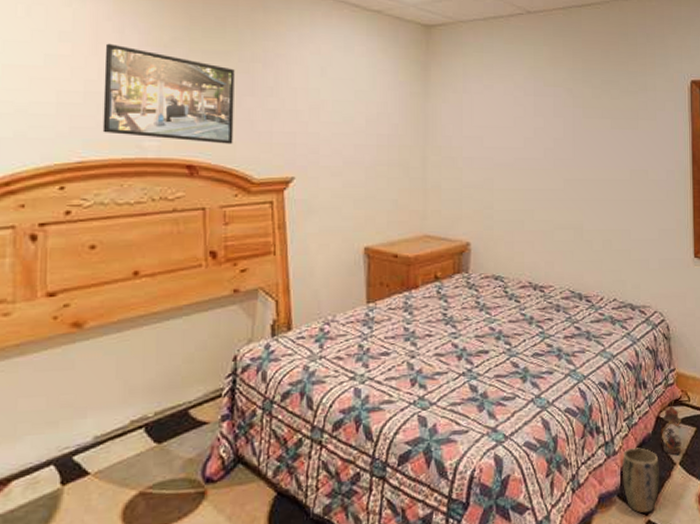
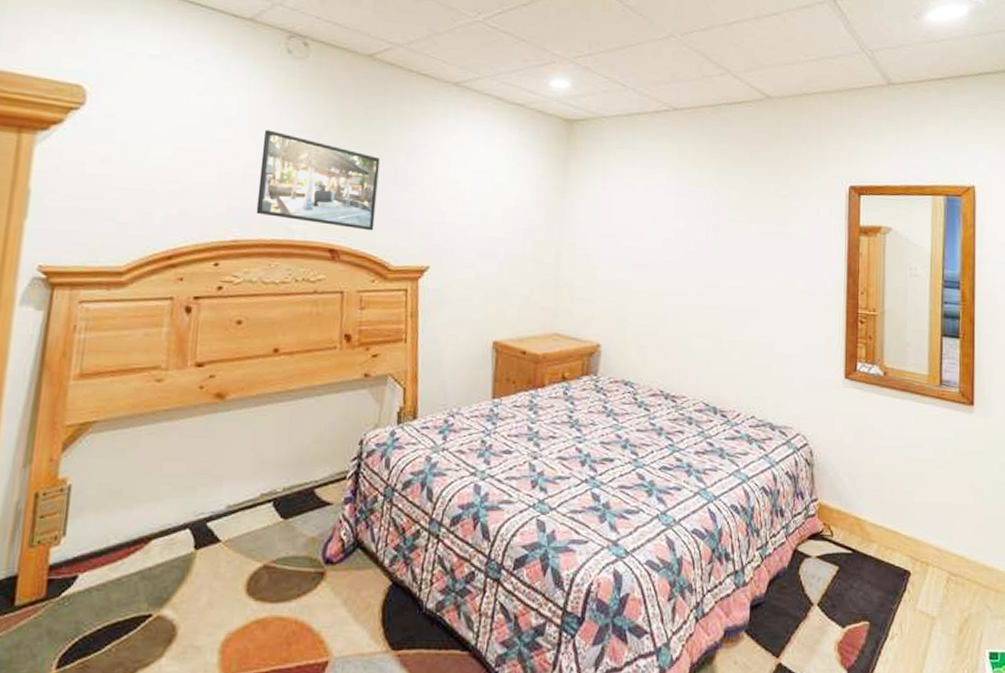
plant pot: present [621,448,659,513] -> none [751,581,794,655]
lantern: present [661,390,682,455] -> none [798,522,823,594]

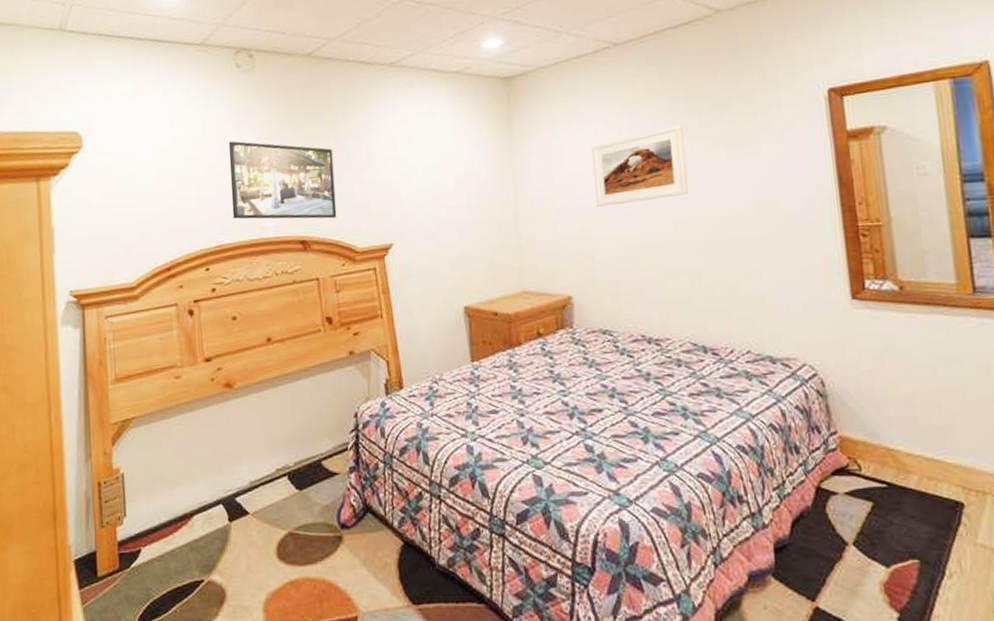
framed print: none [635,195,724,262] -> present [592,125,689,207]

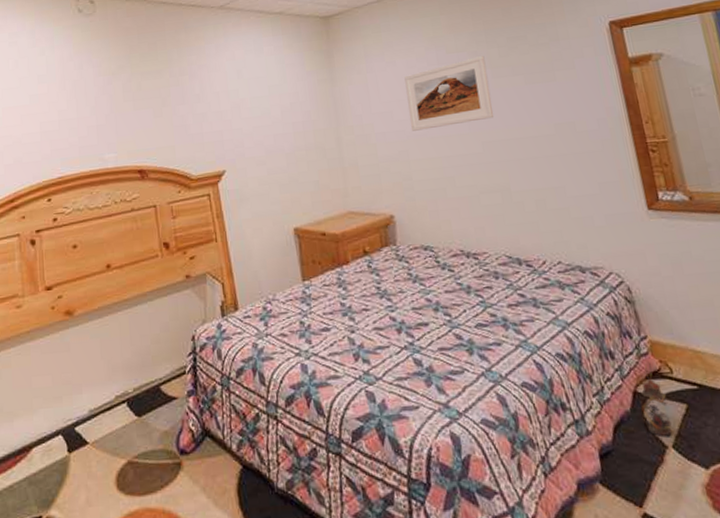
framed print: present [228,141,337,219] -> none [70,79,173,152]
lantern: none [823,456,855,533] -> present [641,360,672,436]

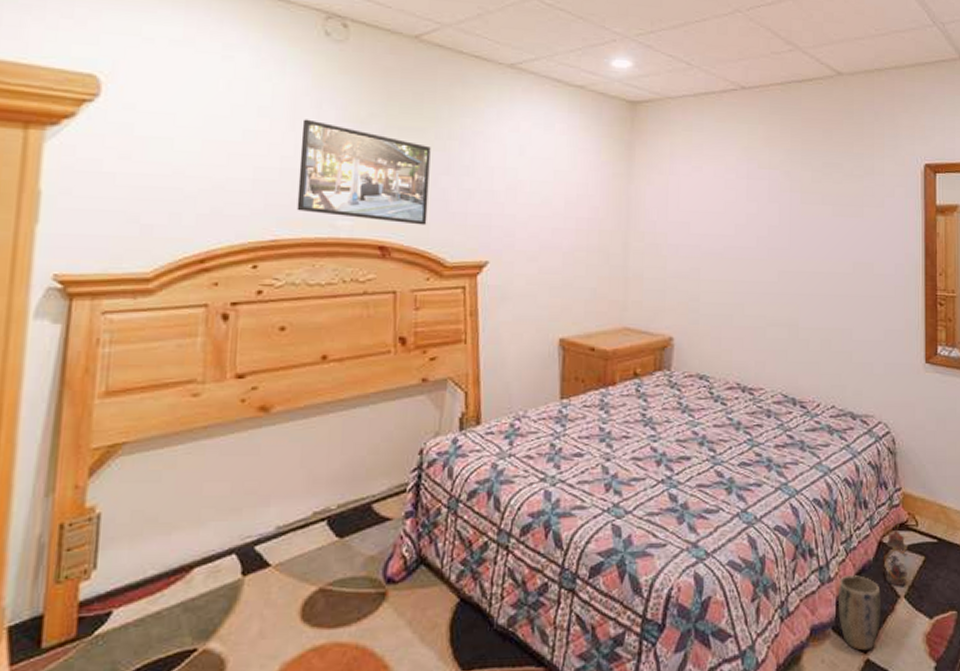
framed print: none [70,79,173,152] -> present [297,119,431,225]
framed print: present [404,56,494,131] -> none [707,177,797,249]
plant pot: none [598,427,651,505] -> present [837,575,881,651]

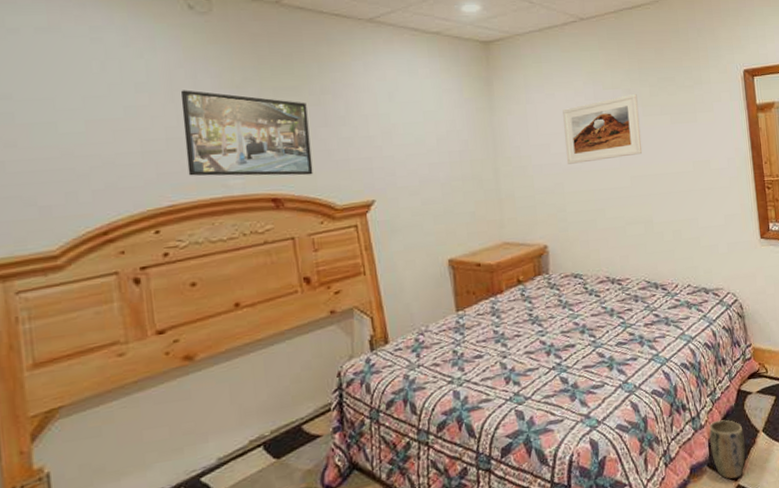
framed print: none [707,177,797,249] -> present [563,94,643,164]
lantern: present [883,512,909,586] -> none [742,364,763,424]

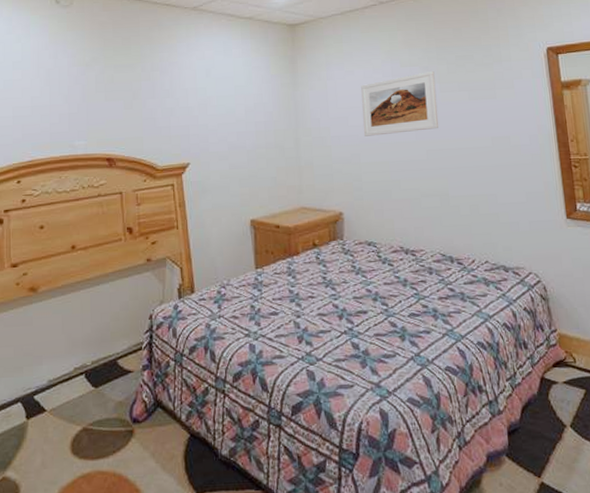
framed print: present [180,90,313,176] -> none [44,67,141,139]
plant pot: present [709,420,745,479] -> none [508,408,550,475]

